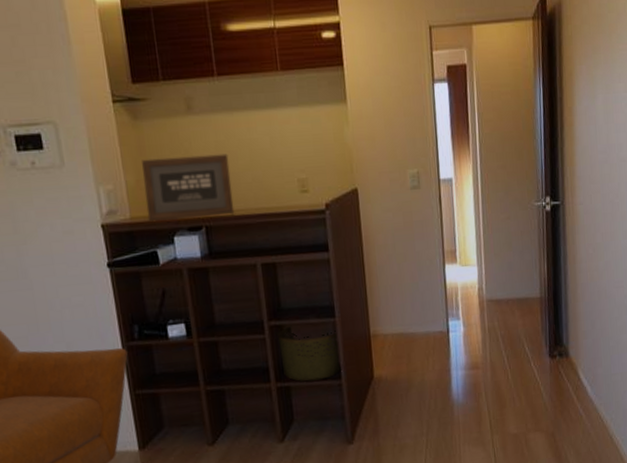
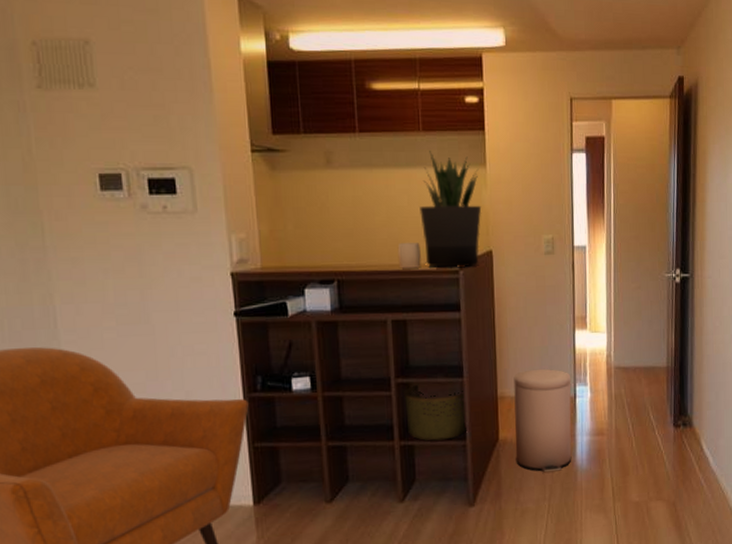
picture frame: present [142,153,235,221] -> none [276,209,368,272]
mug: none [262,185,287,212] -> present [397,243,421,269]
planter: none [282,90,345,209] -> present [420,151,482,268]
pedal bin: none [385,305,448,408] -> present [513,368,572,473]

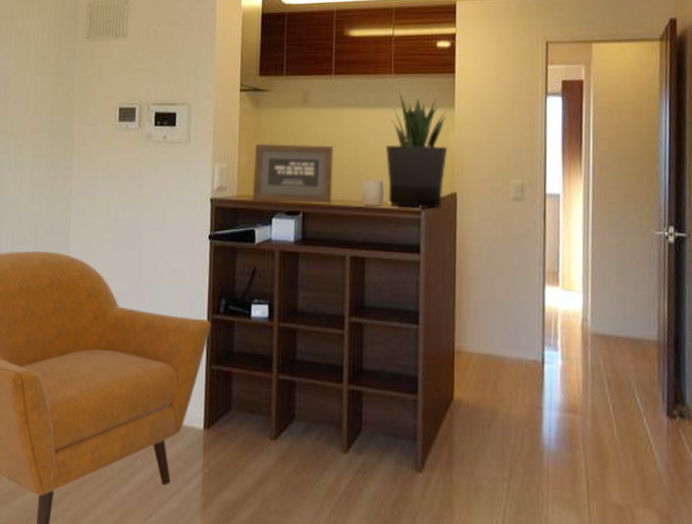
picture frame: none [276,209,368,272] -> present [252,143,334,204]
basket: present [402,381,469,441] -> none [355,325,422,391]
pedal bin: present [513,368,572,473] -> none [471,324,539,448]

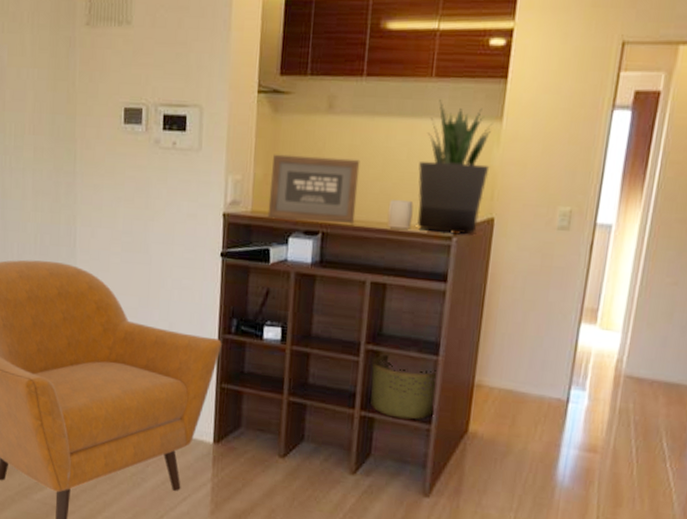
basket: none [355,325,422,391] -> present [370,354,441,420]

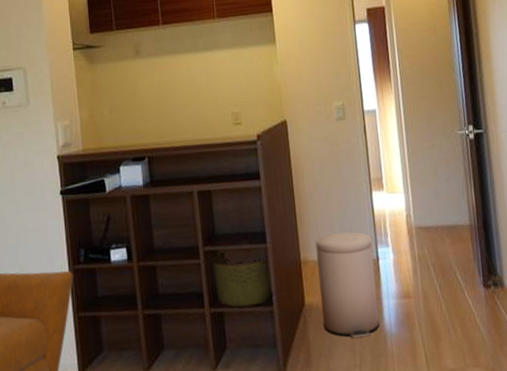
picture frame: present [267,154,360,225] -> none [95,91,174,153]
mug: present [387,200,414,229] -> none [200,118,222,143]
planter: present [416,100,493,234] -> none [218,35,275,140]
pedal bin: none [484,360,567,482] -> present [315,231,380,338]

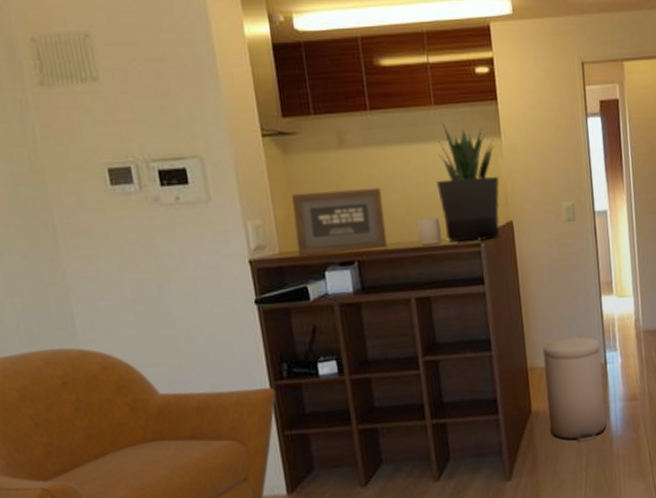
picture frame: none [95,91,174,153] -> present [292,187,388,256]
mug: none [200,118,222,143] -> present [416,218,442,245]
basket: present [210,247,275,308] -> none [430,355,500,417]
planter: none [218,35,275,140] -> present [436,124,500,242]

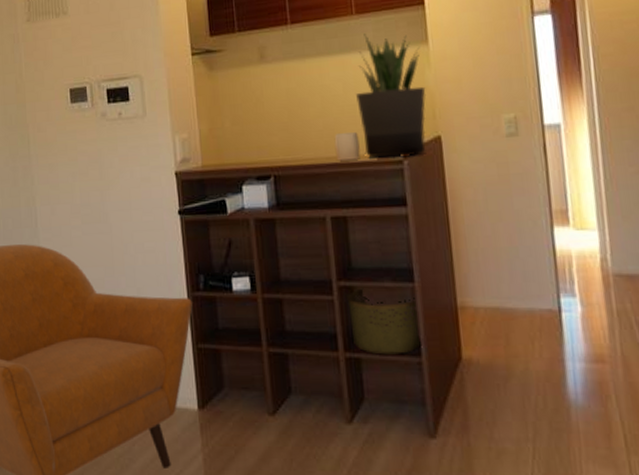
picture frame: present [292,187,388,256] -> none [215,101,304,170]
basket: none [430,355,500,417] -> present [345,286,424,355]
pedal bin: present [542,336,607,442] -> none [476,274,562,405]

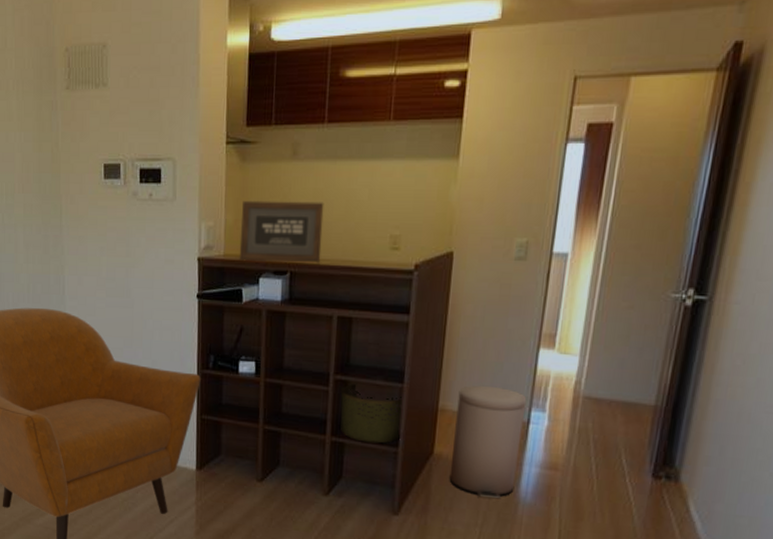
picture frame: none [215,101,304,170] -> present [239,200,324,263]
mug: present [334,132,361,161] -> none [351,239,376,265]
planter: present [356,34,427,158] -> none [379,142,450,268]
pedal bin: none [476,274,562,405] -> present [449,385,527,499]

